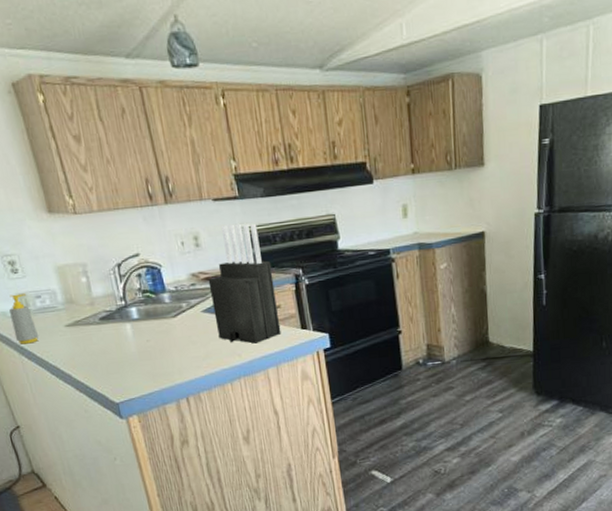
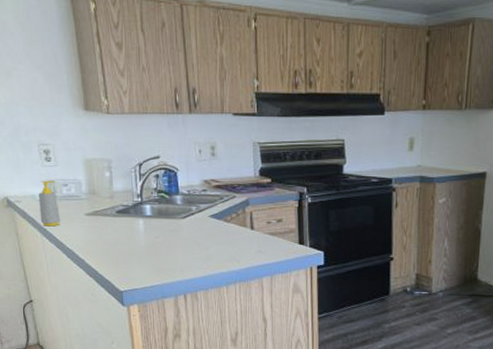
knife block: present [208,223,282,344] -> none [219,138,280,252]

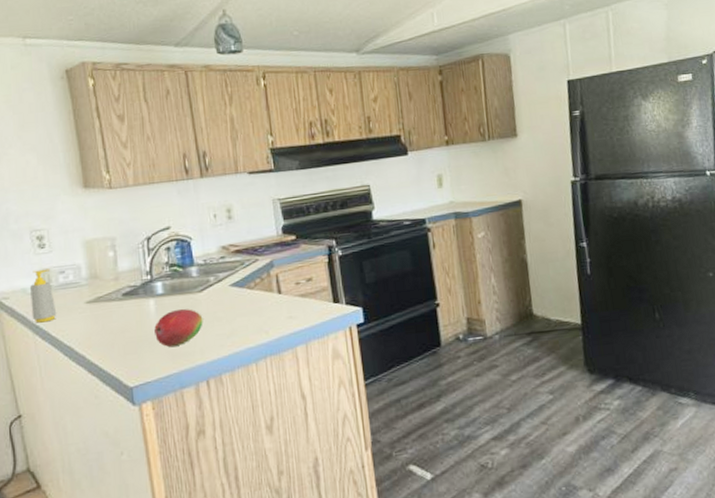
fruit: none [142,231,184,262] -> present [154,308,203,347]

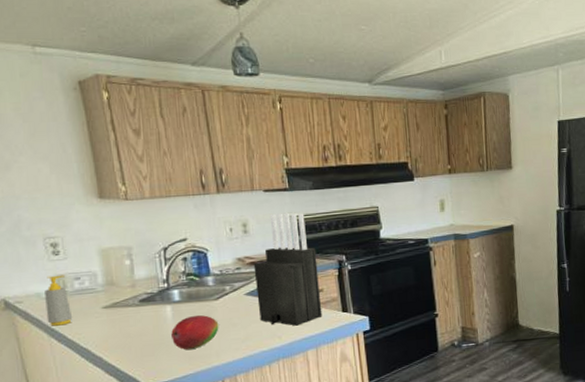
knife block: none [238,195,312,319] -> present [253,213,323,326]

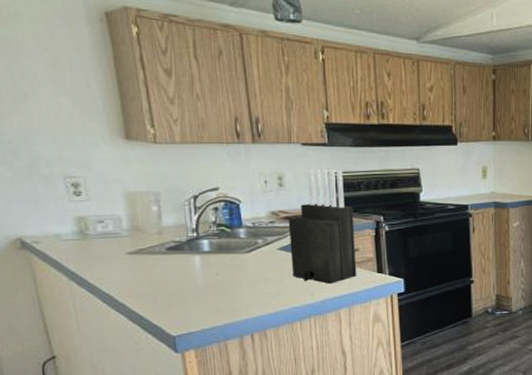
soap bottle: present [45,275,73,326] -> none [65,217,95,269]
fruit: present [171,314,219,350] -> none [199,266,250,301]

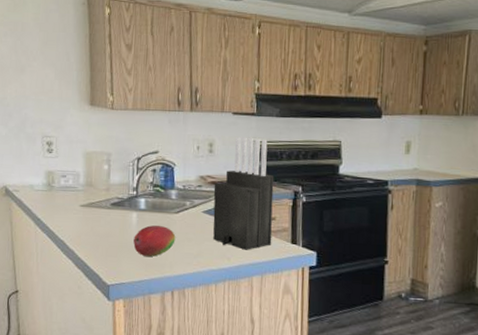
fruit: none [199,266,250,301] -> present [133,225,176,257]

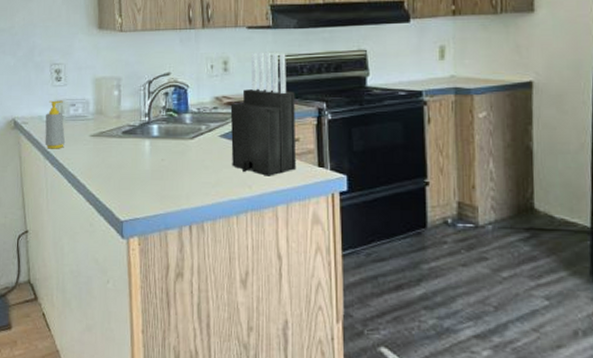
soap bottle: none [35,171,56,217] -> present [44,100,66,149]
fruit: present [133,225,176,257] -> none [147,152,192,188]

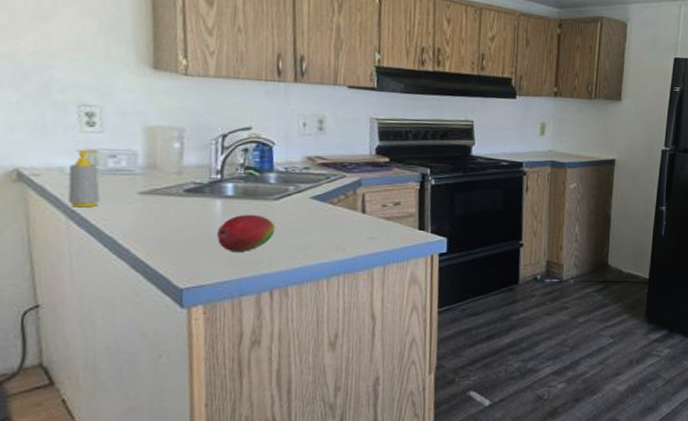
fruit: none [147,152,192,188] -> present [217,214,275,251]
knife block: present [230,52,297,176] -> none [323,113,399,239]

